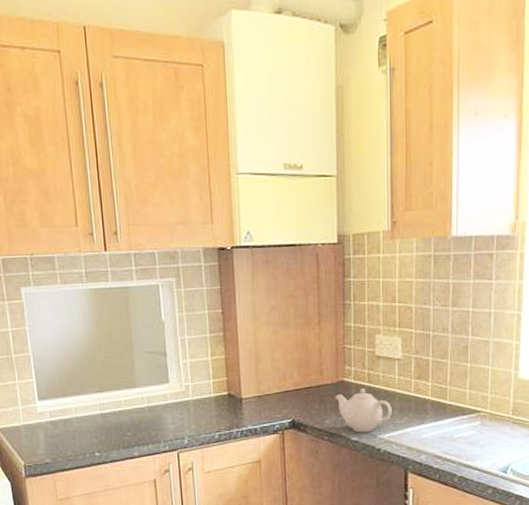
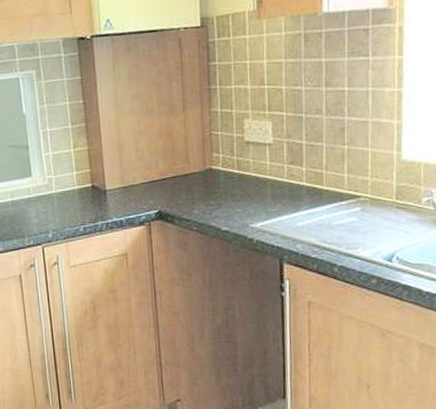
teapot: present [335,388,392,433] -> none [202,176,264,222]

